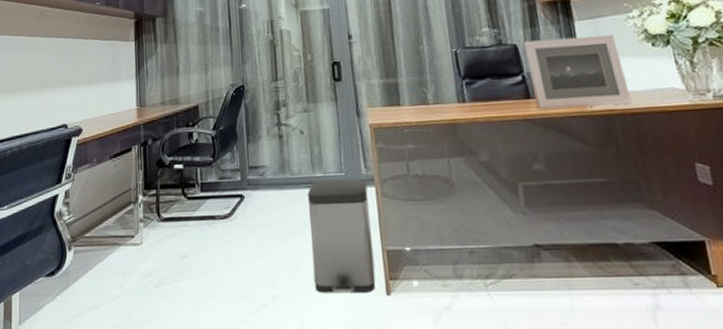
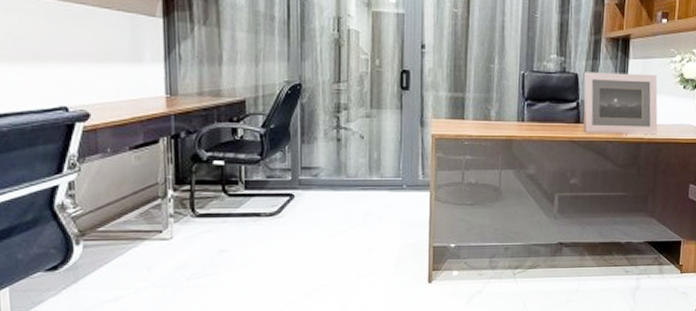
pedal bin: present [308,178,376,293] -> none [361,184,422,283]

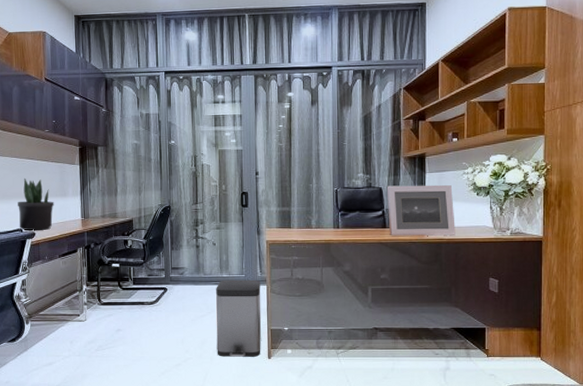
planter: none [60,31,122,110] -> present [18,178,54,230]
pedal bin: none [361,184,422,283] -> present [216,279,262,357]

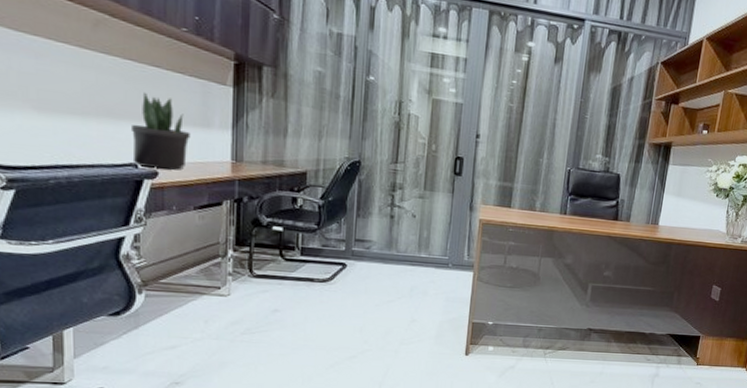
pedal bin: present [216,279,262,357] -> none [403,260,467,353]
picture frame: present [386,184,455,236] -> none [620,173,693,237]

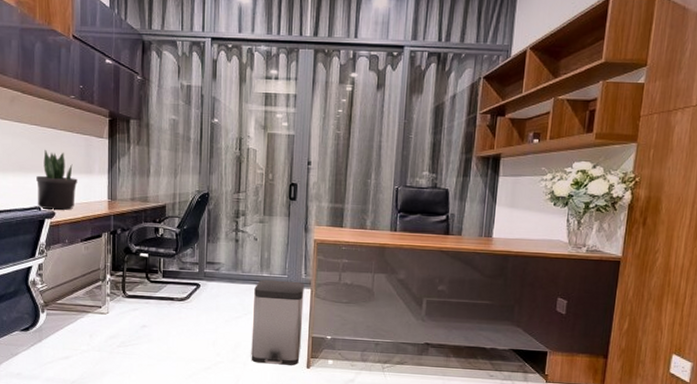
pedal bin: none [403,260,467,353] -> present [251,279,305,365]

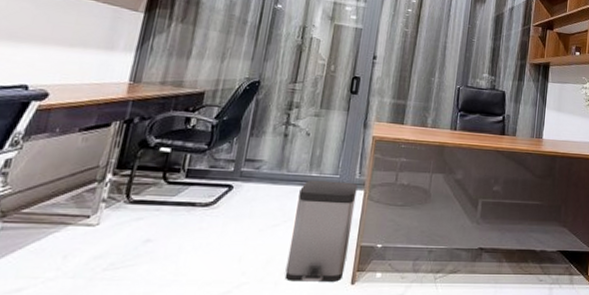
planter: present [36,149,78,210] -> none [24,16,92,91]

